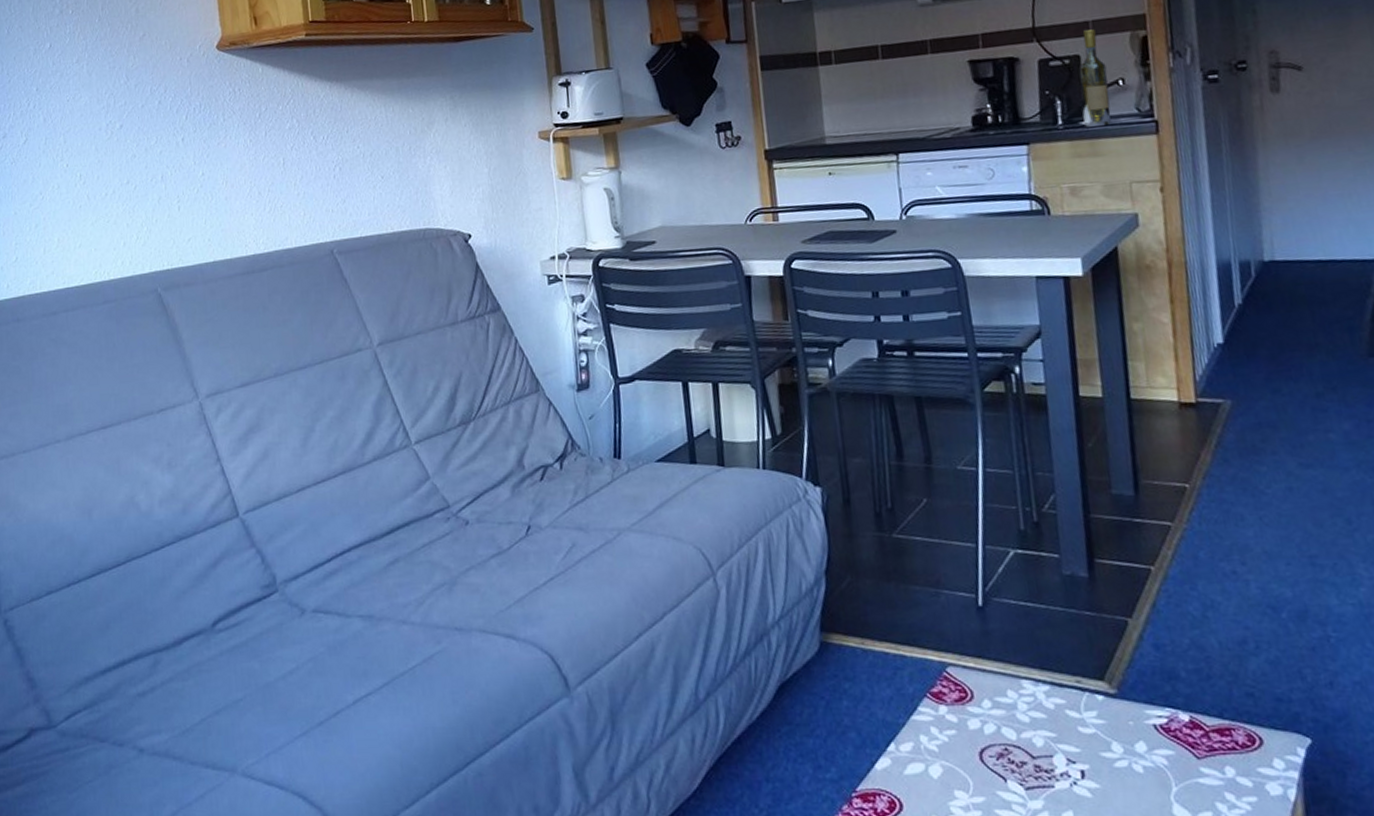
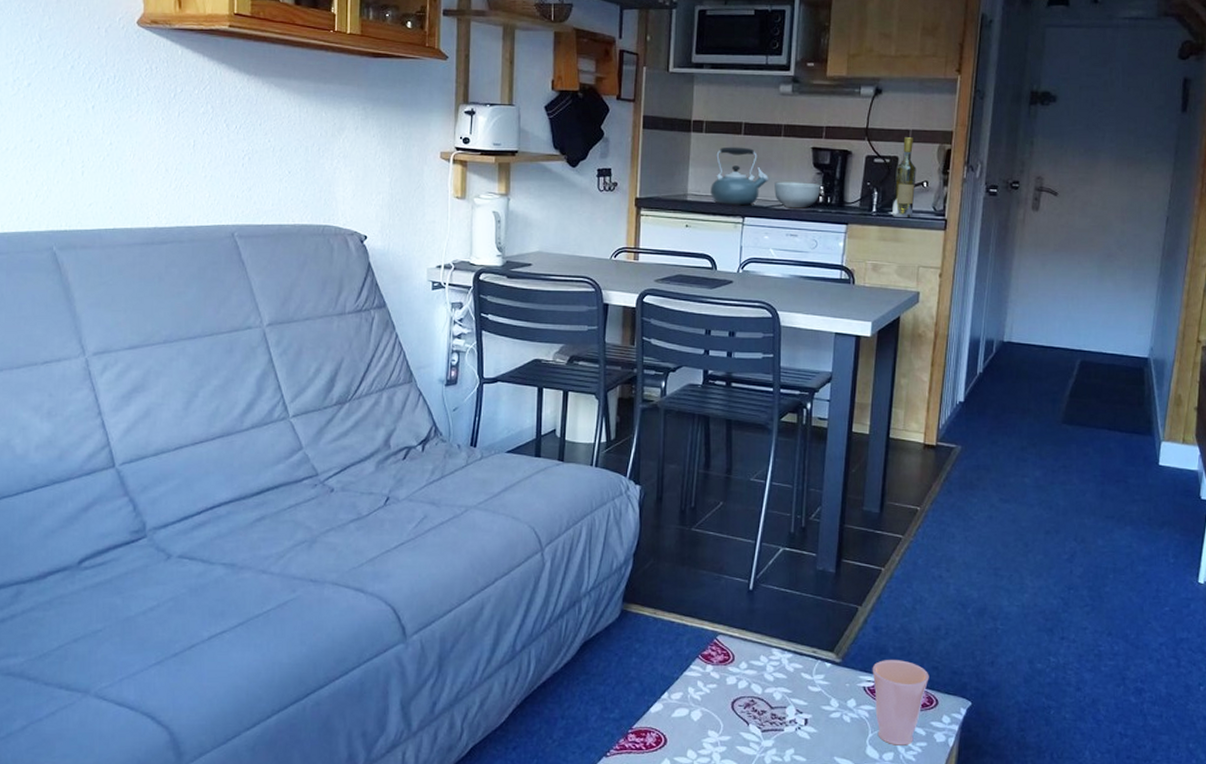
kettle: none [851,73,922,143] -> present [710,146,770,206]
bowl: none [927,101,988,136] -> present [773,181,821,210]
cup: none [1160,686,1244,802] -> present [872,660,929,745]

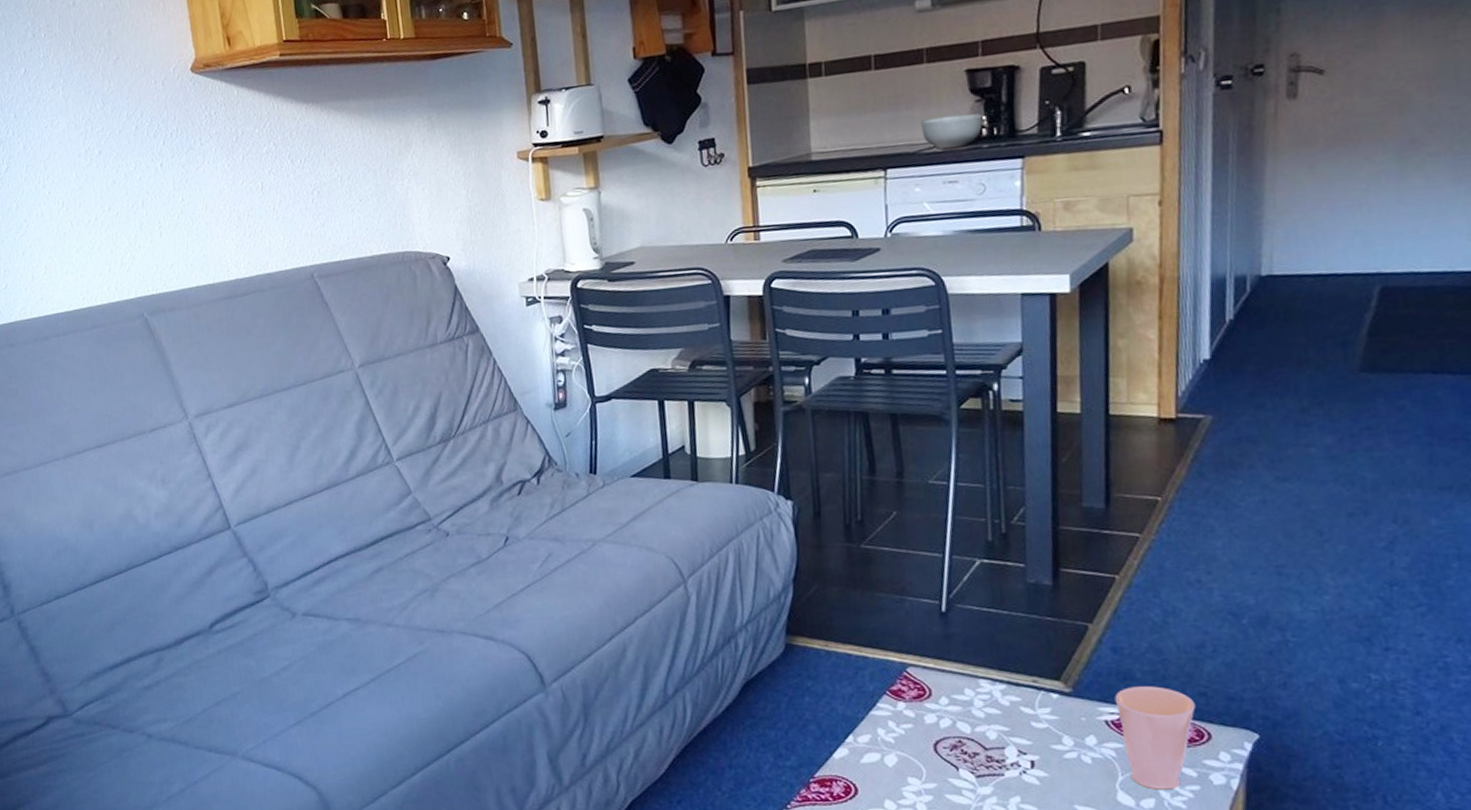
kettle: present [710,146,770,206] -> none [839,84,914,159]
bottle: present [891,137,916,218] -> none [1082,34,1114,139]

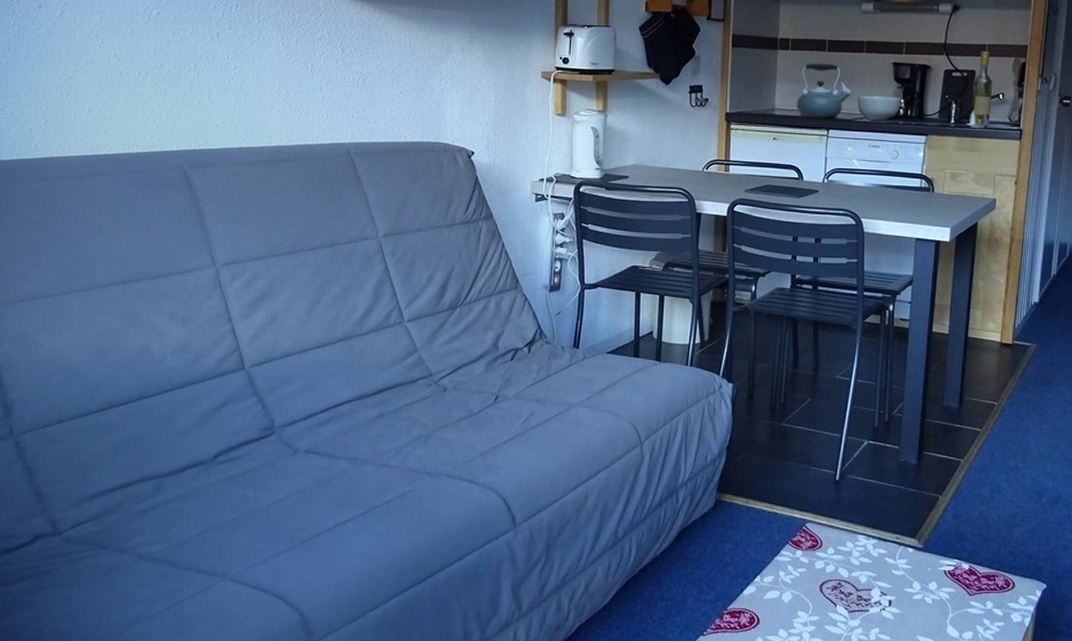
kettle: none [839,84,914,159] -> present [797,63,853,119]
bottle: none [1082,34,1114,139] -> present [969,52,993,129]
cup: present [1114,686,1196,790] -> none [952,545,1006,625]

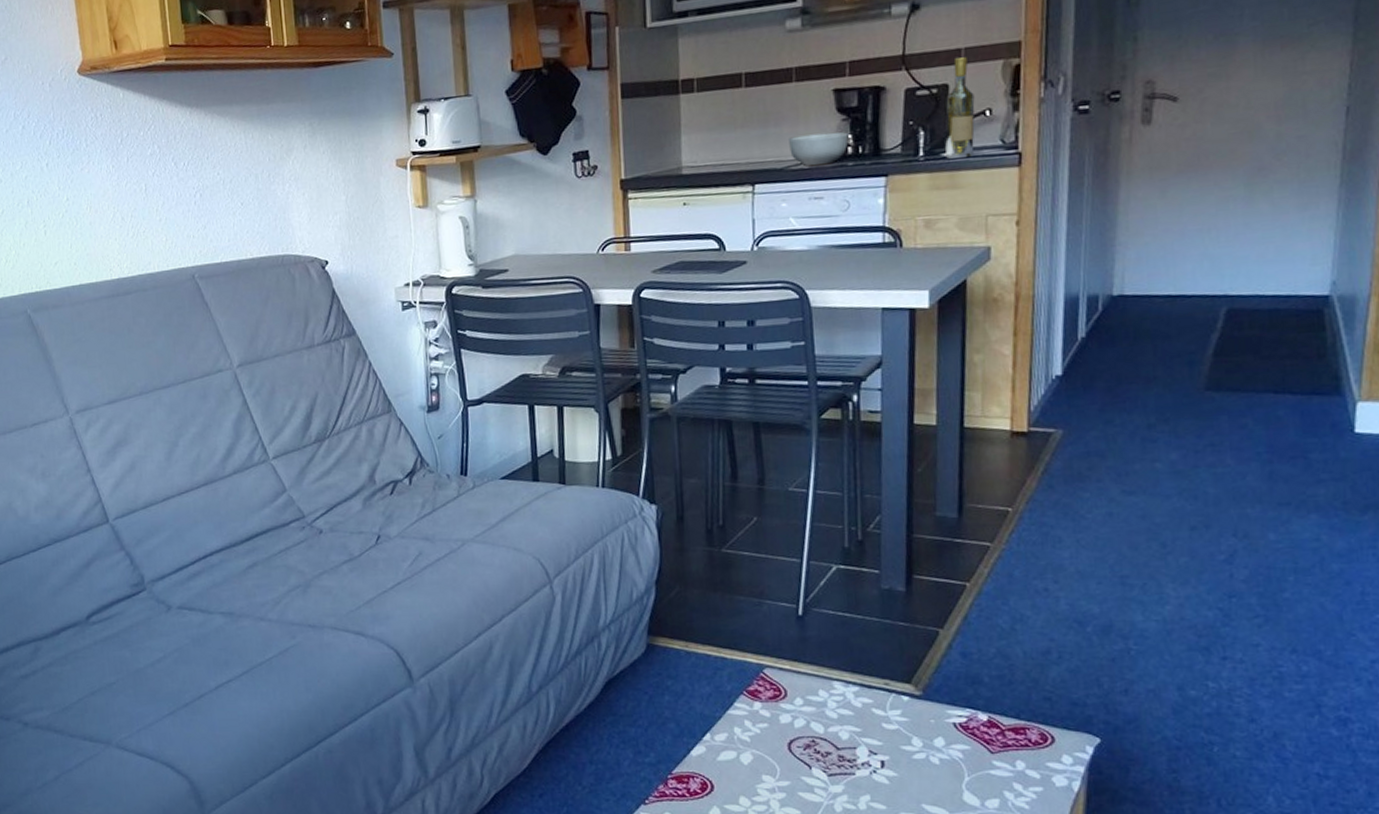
kettle: present [797,63,853,119] -> none [709,102,782,174]

